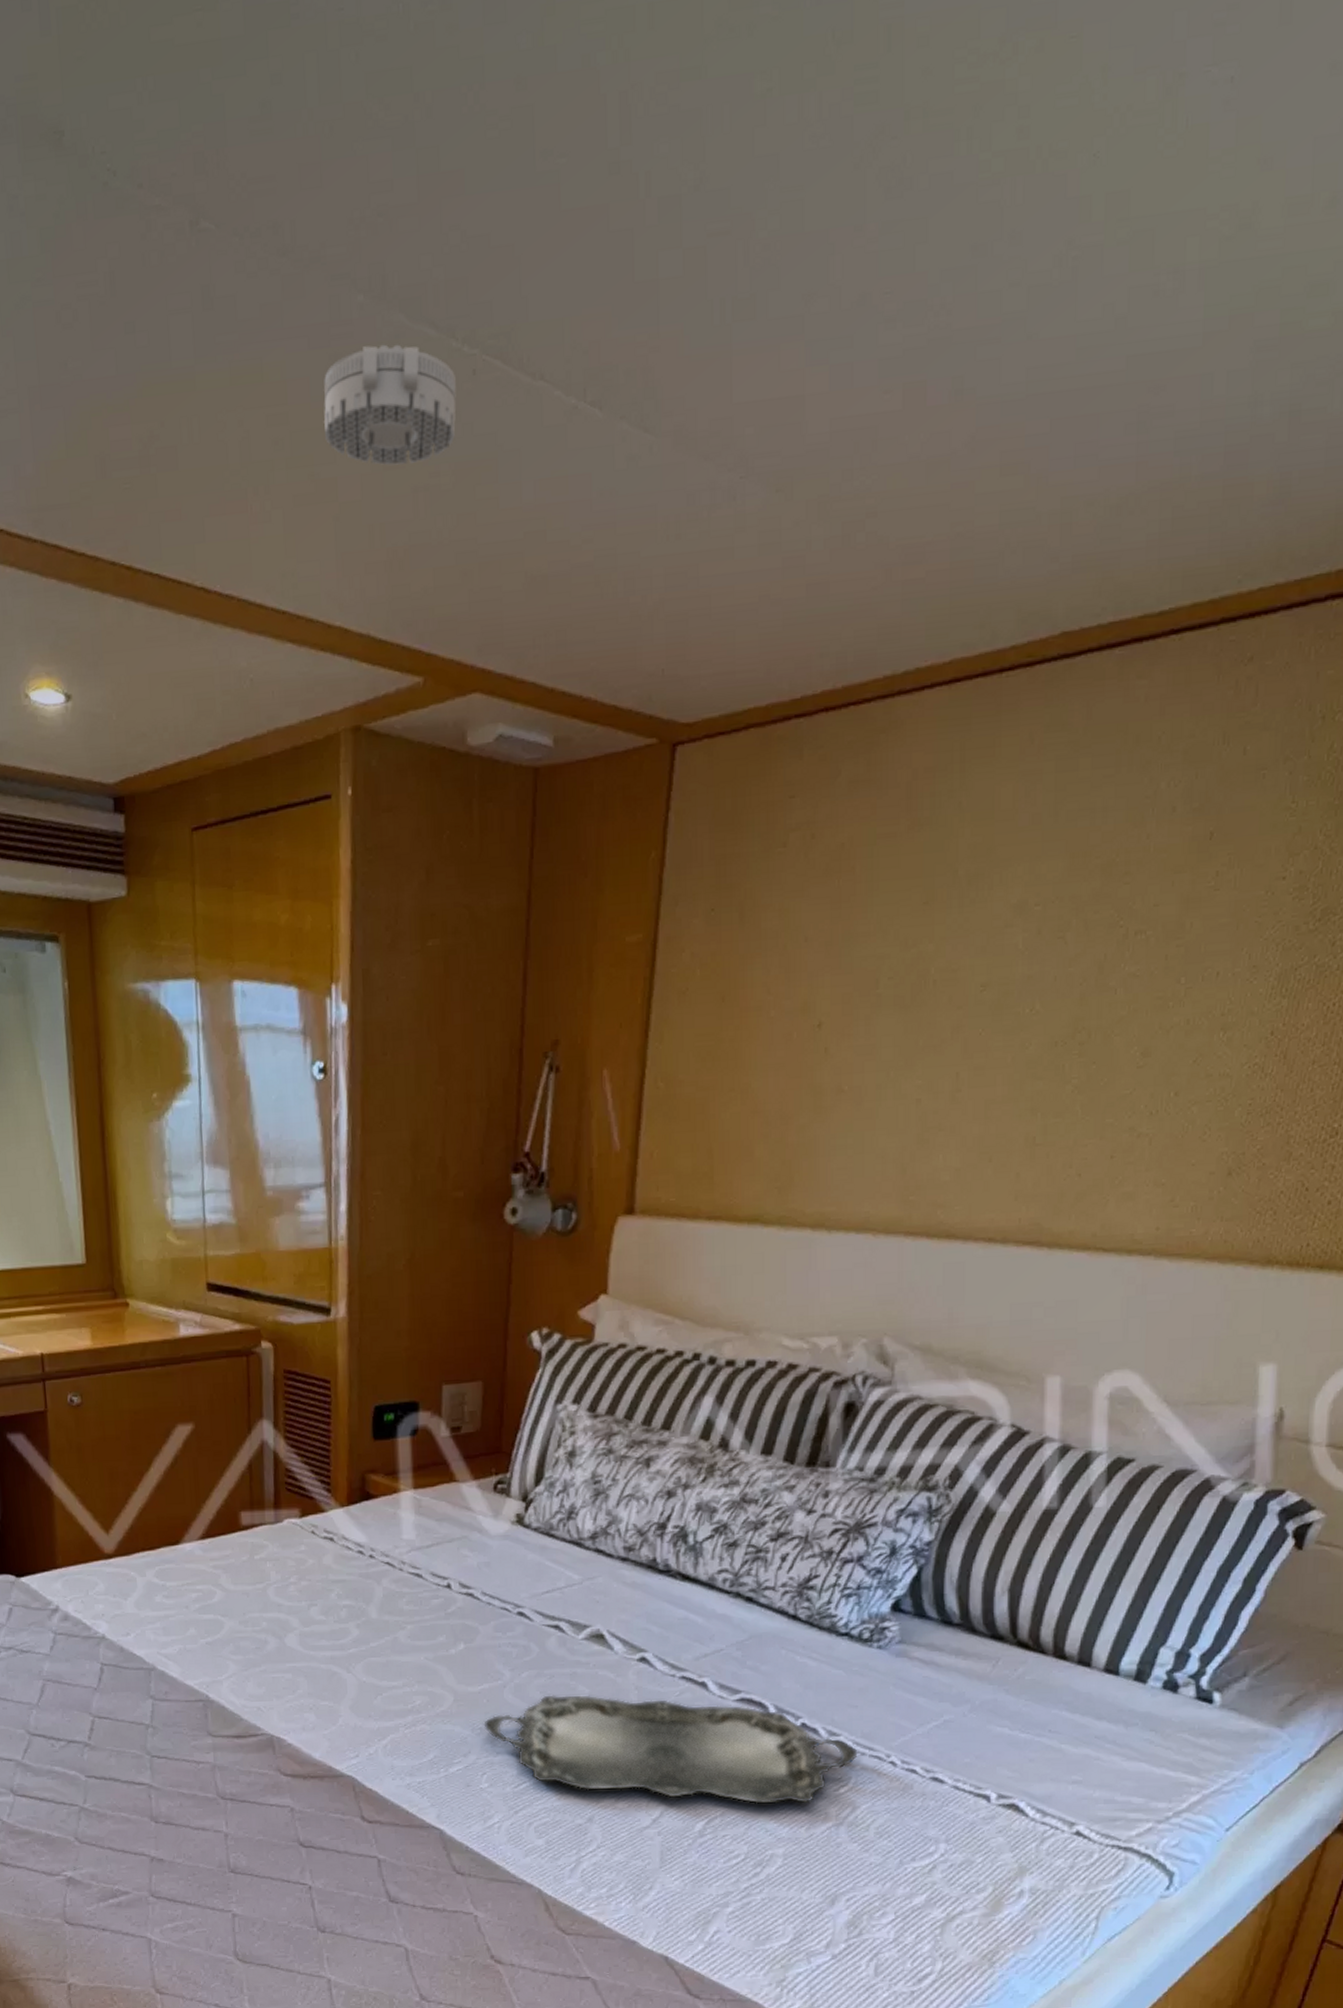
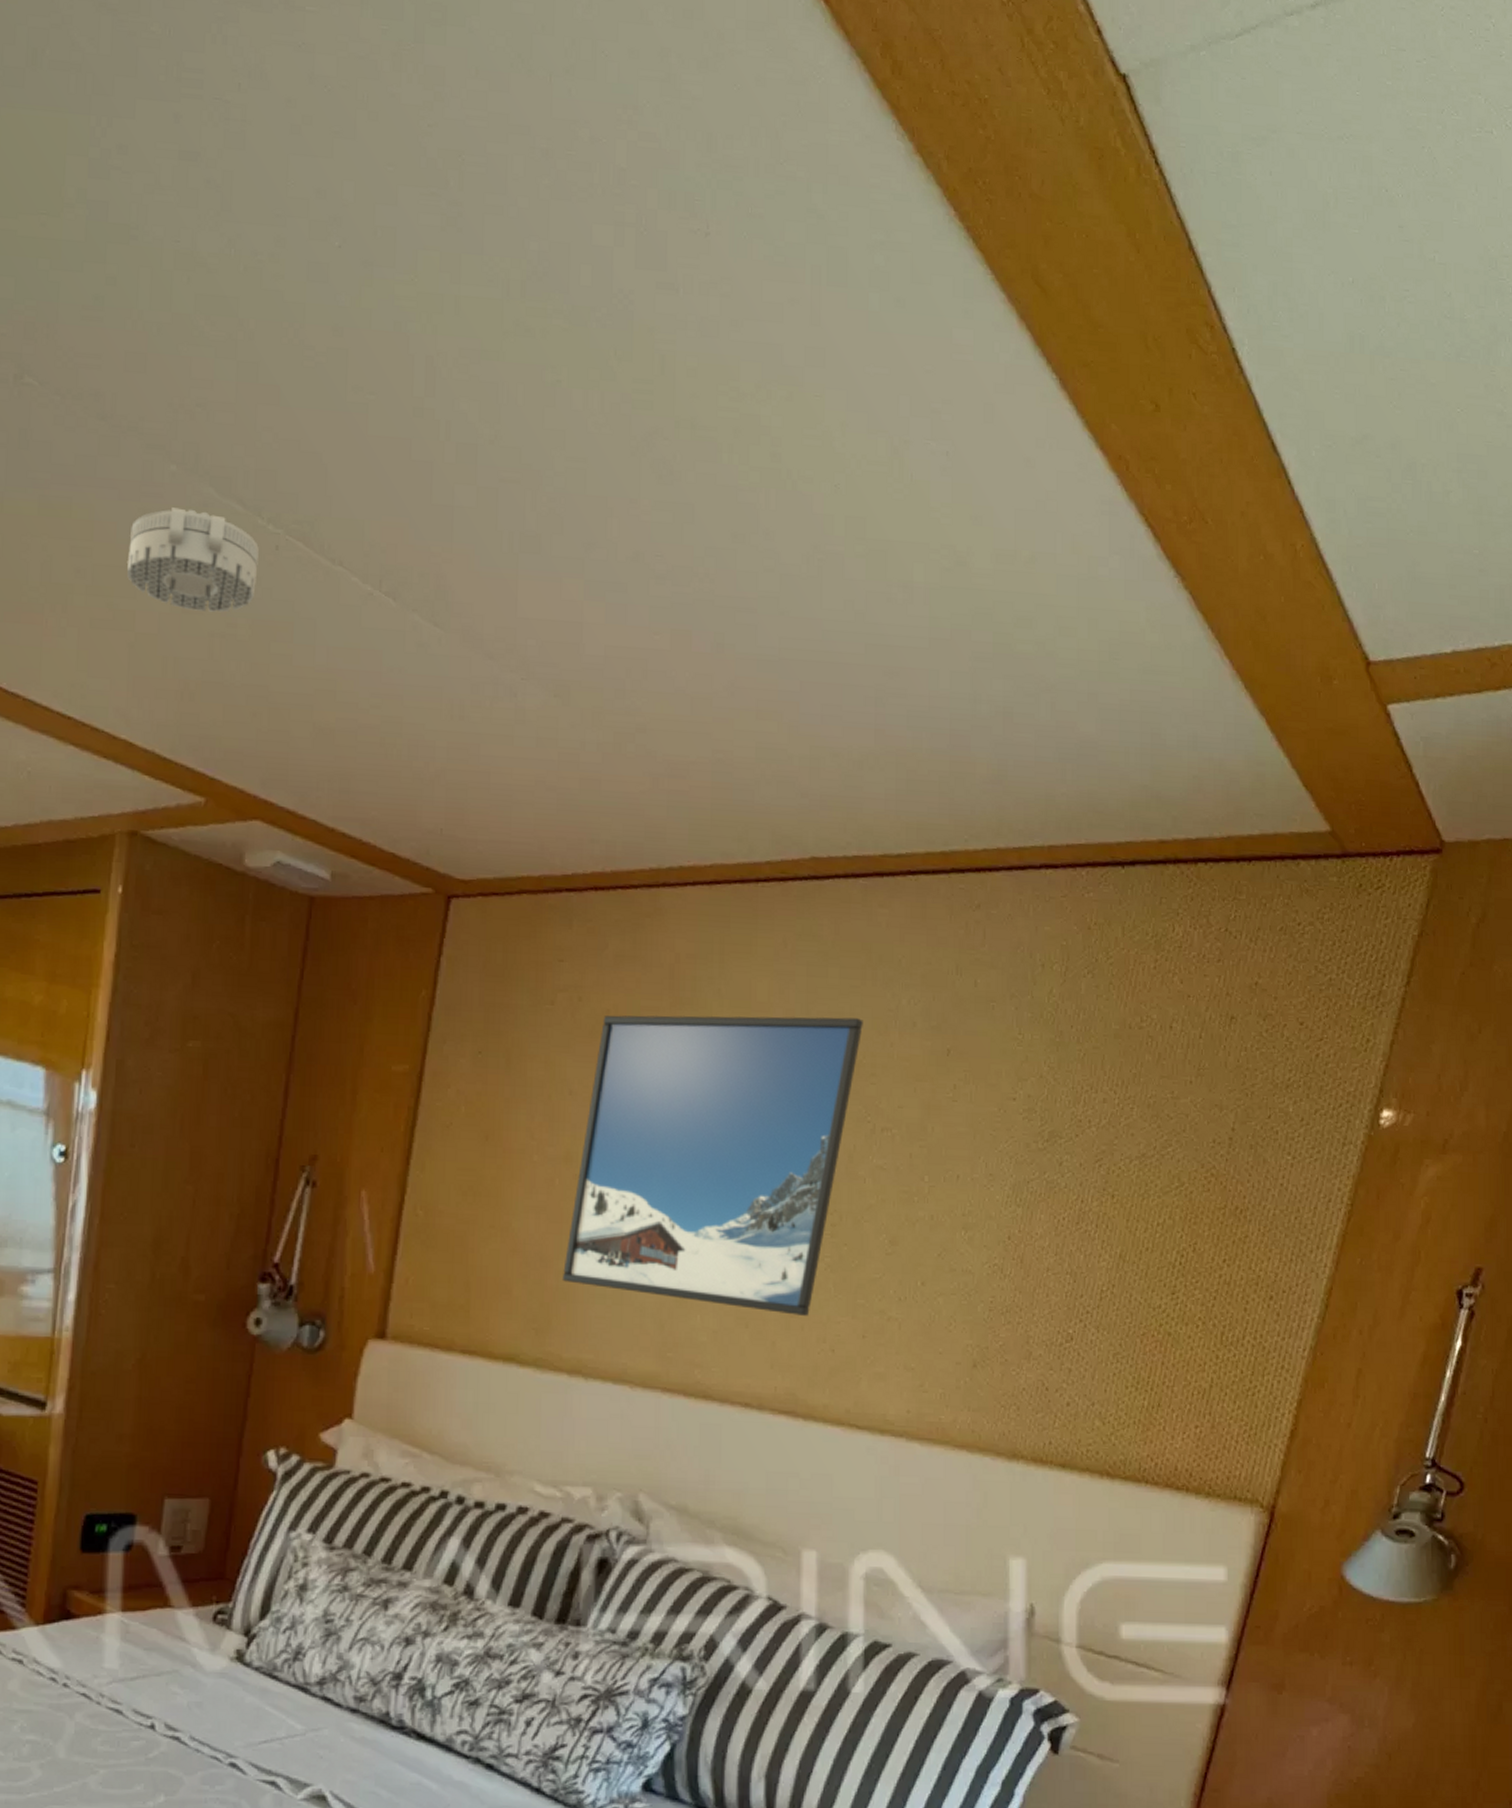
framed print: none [802,812,1117,1144] -> present [561,1015,863,1316]

